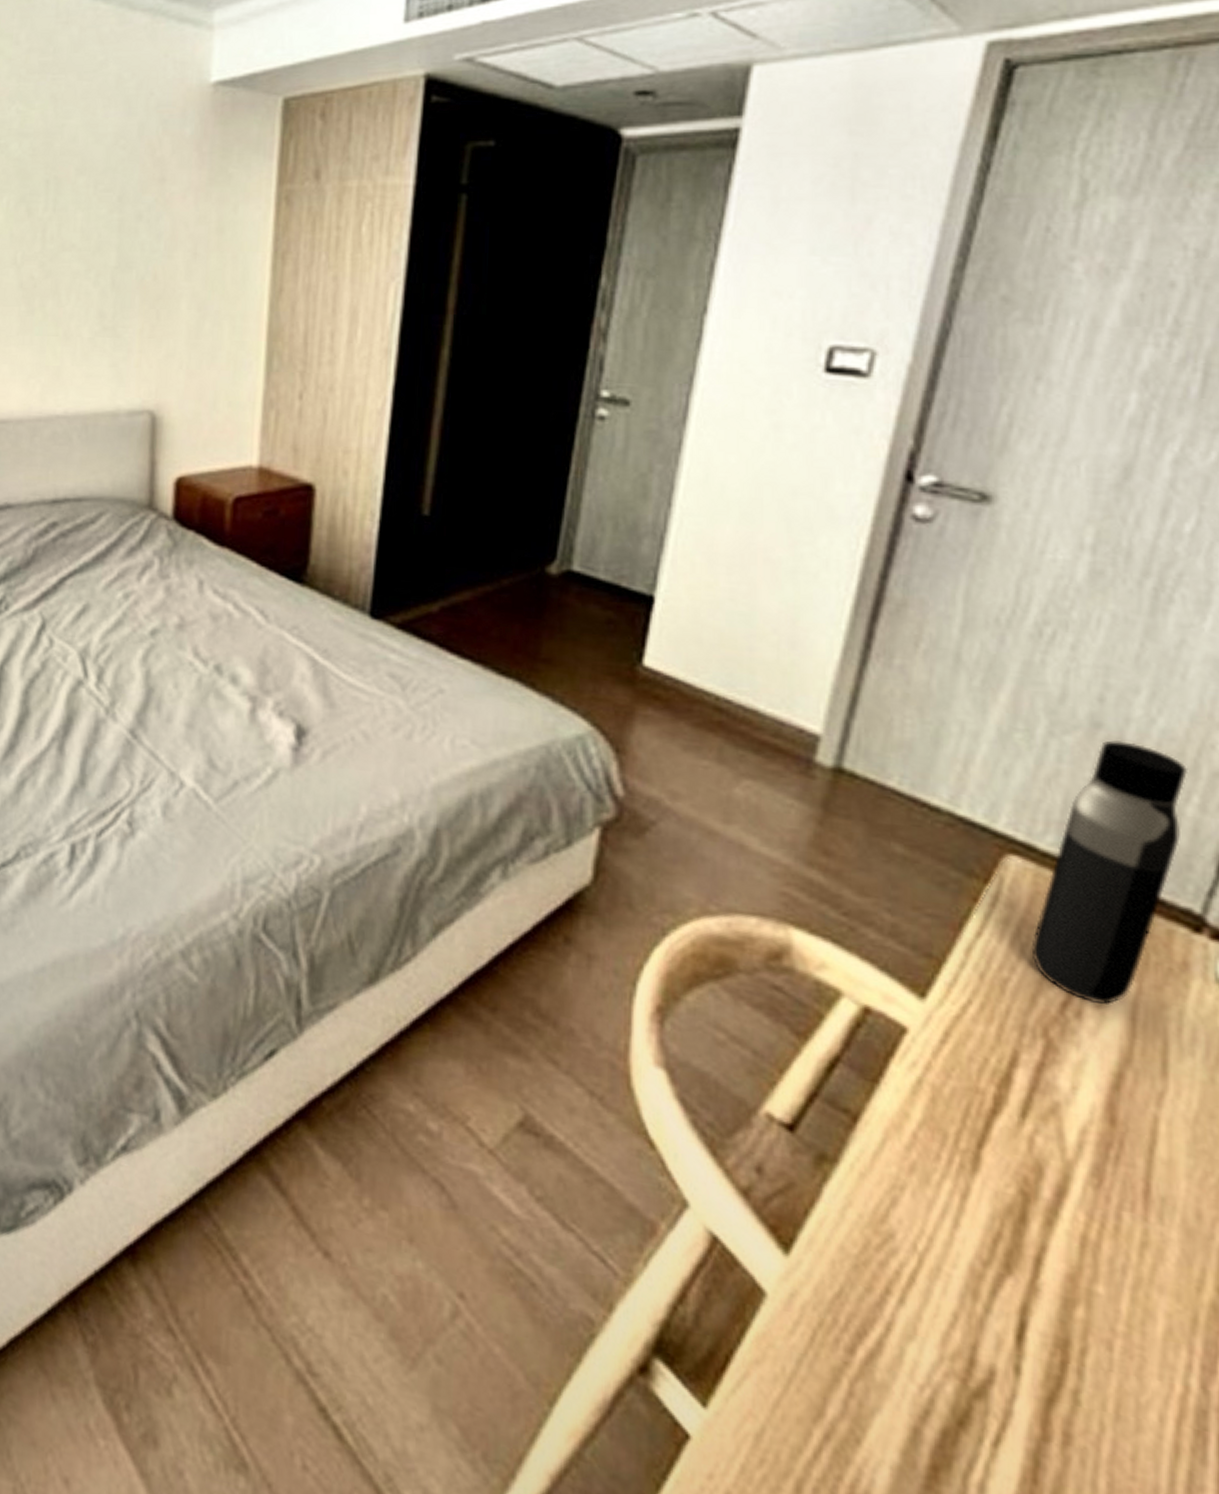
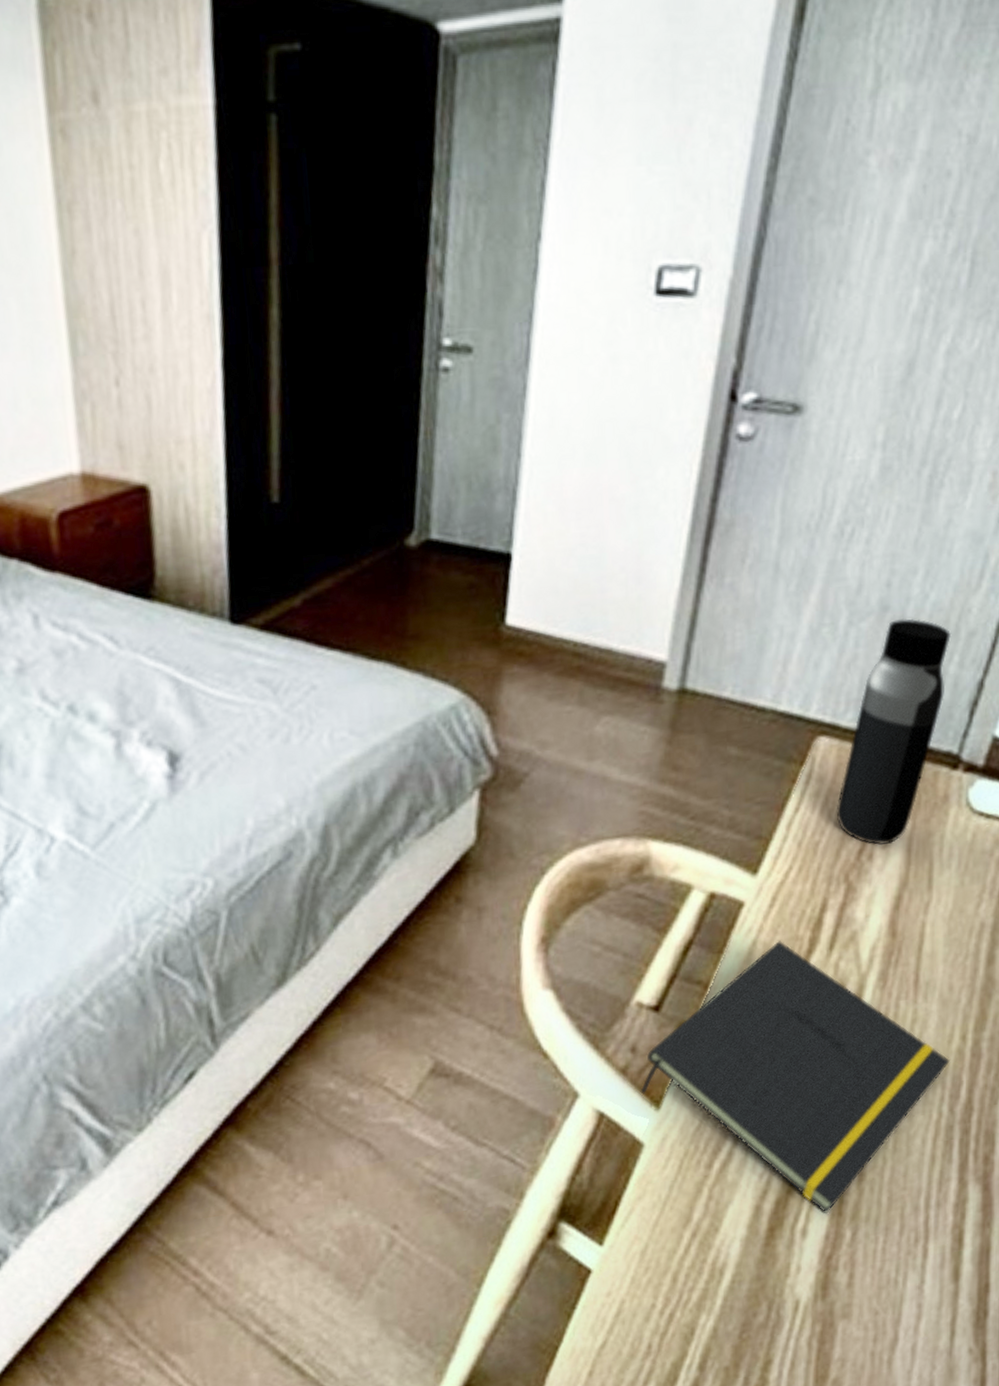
notepad: none [765,1087,1200,1475] -> present [640,941,950,1214]

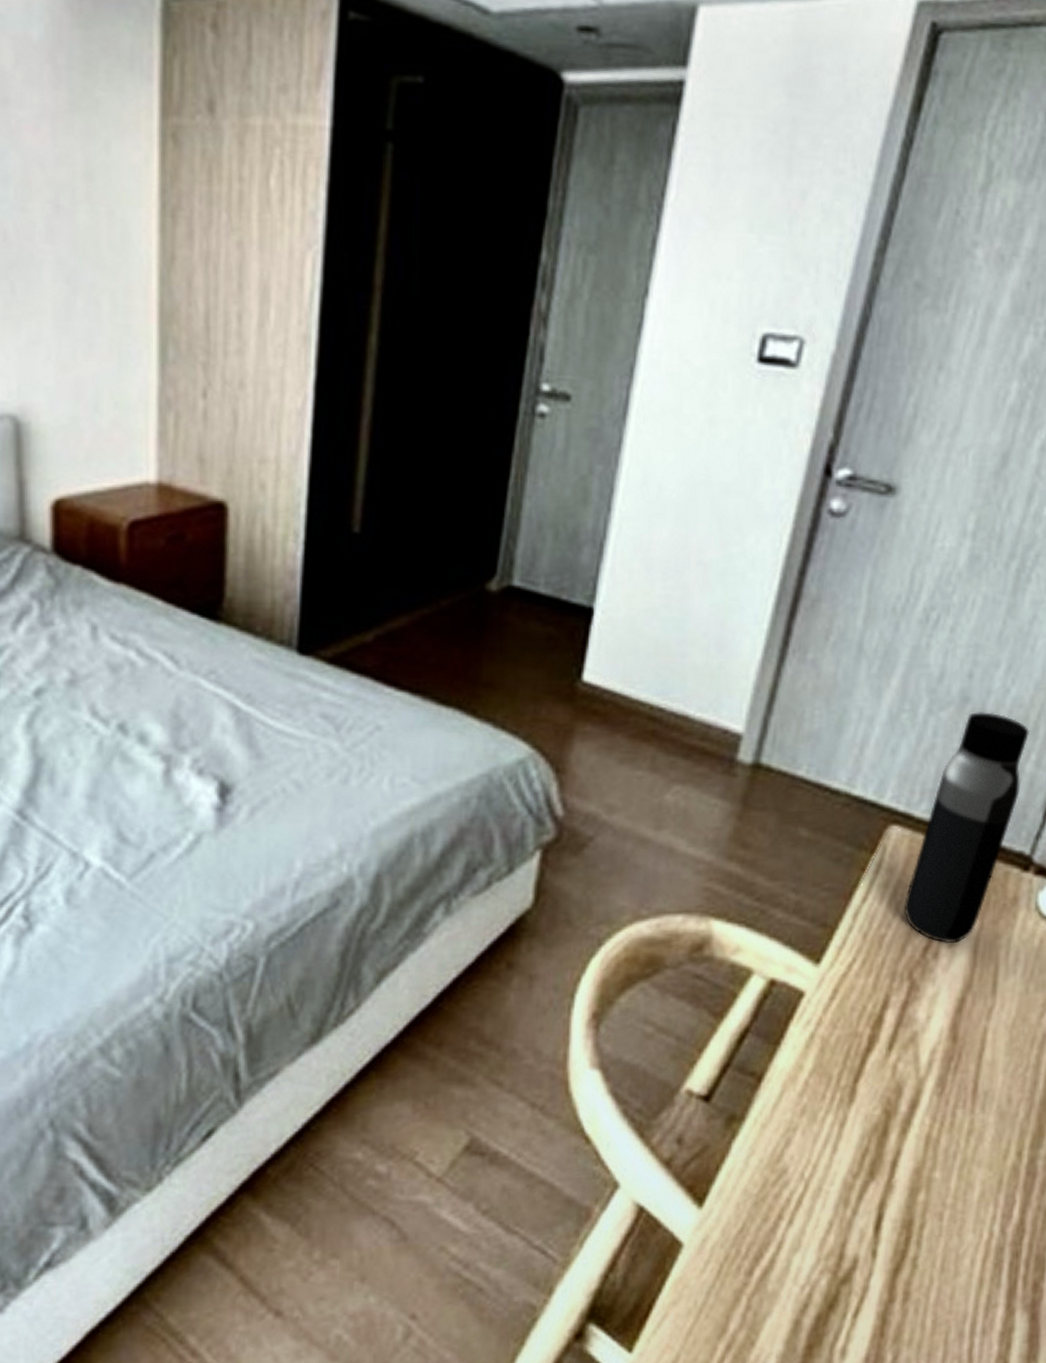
notepad: present [640,941,950,1214] -> none [683,1036,1004,1334]

